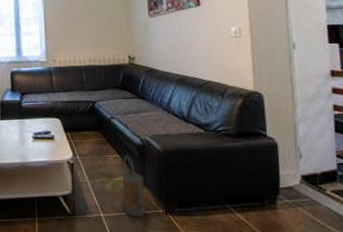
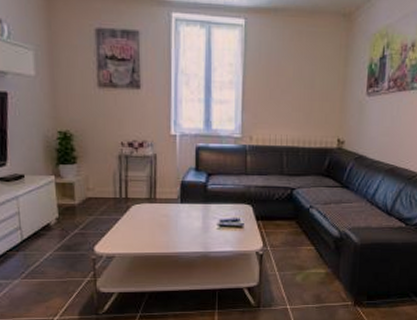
watering can: present [122,155,145,218] -> none [312,247,337,310]

